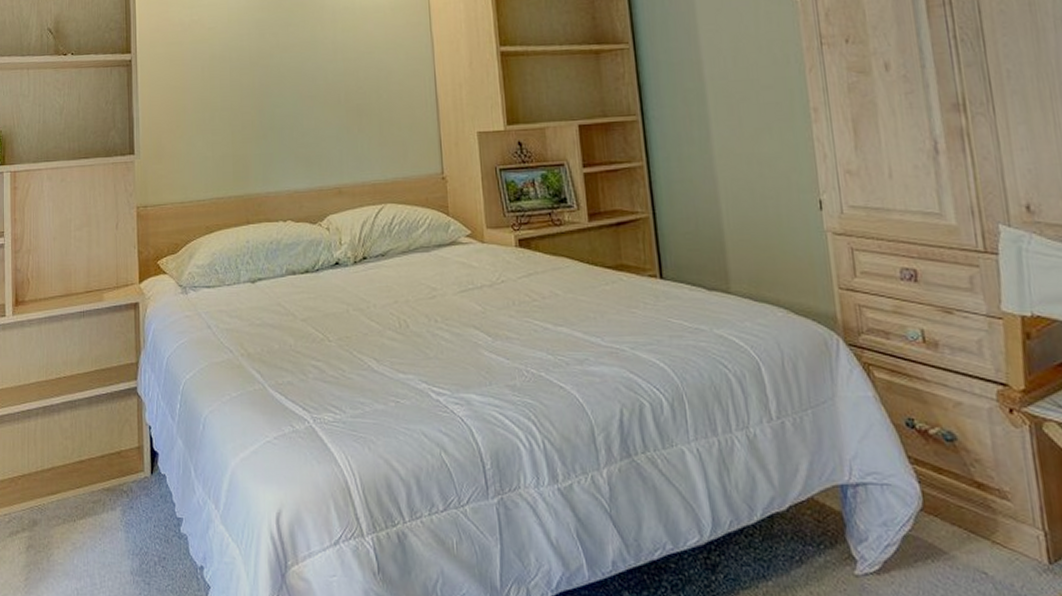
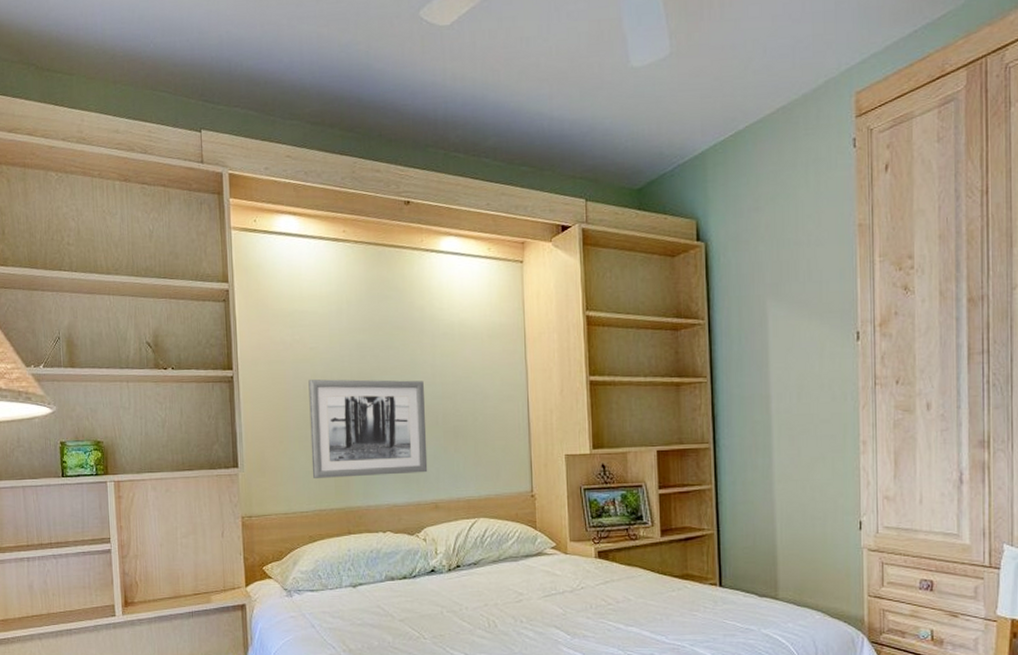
wall art: none [206,57,330,164] -> present [308,379,428,478]

